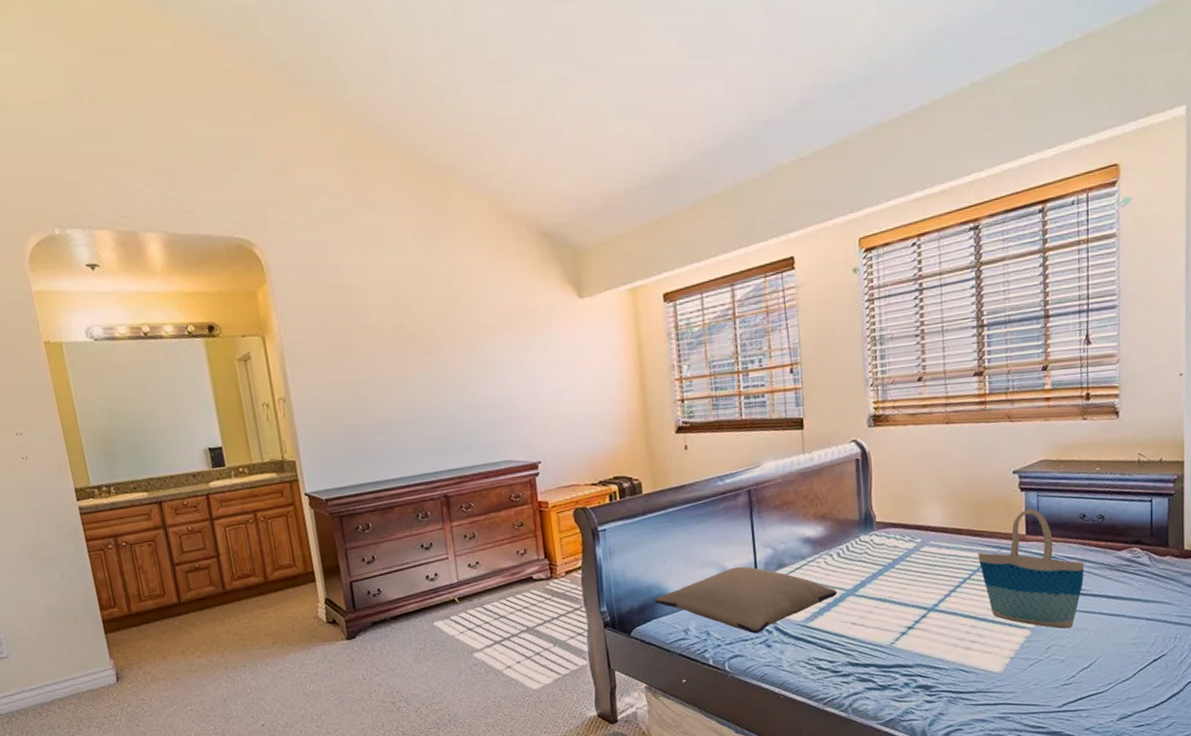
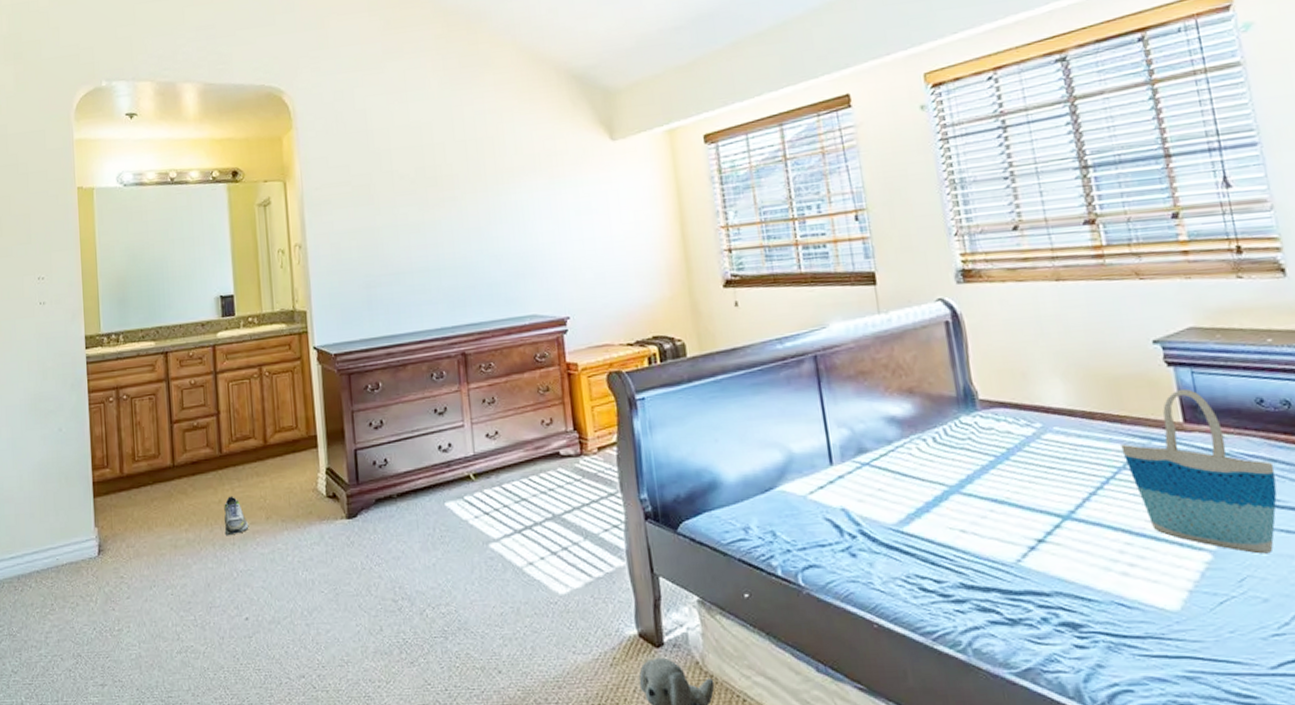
shoe: none [232,626,258,660] -> present [224,496,249,536]
pillow: present [655,566,837,634] -> none [705,449,937,538]

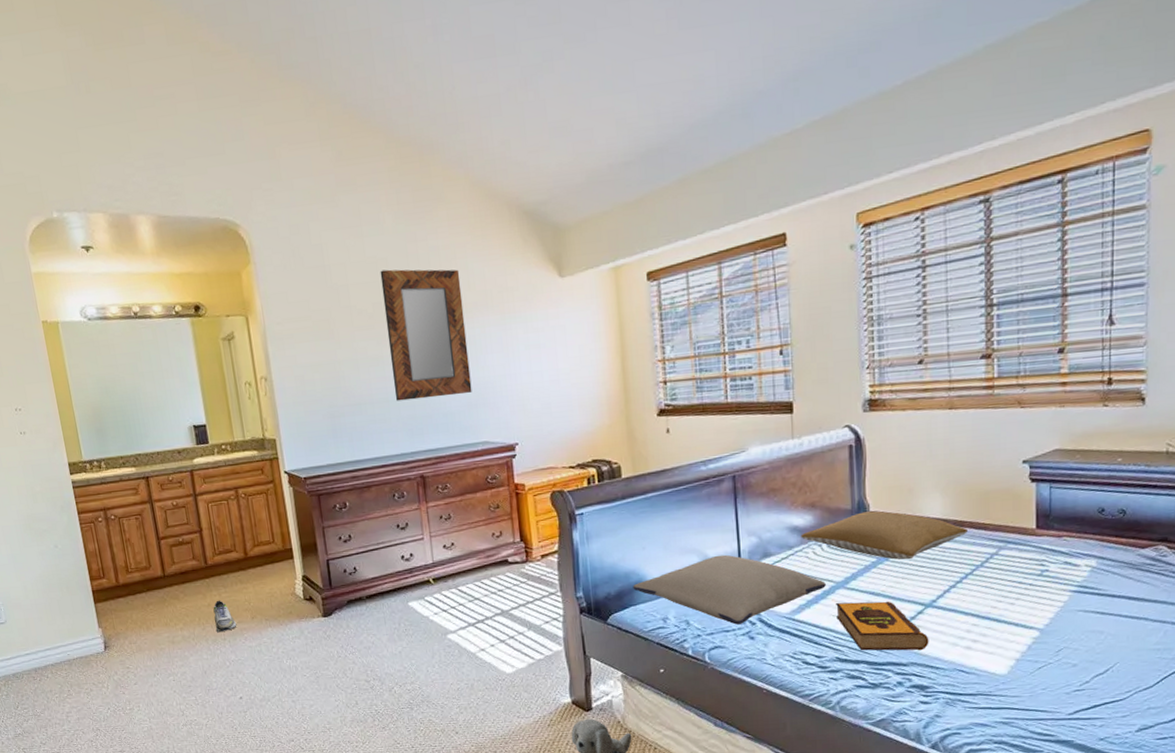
home mirror: none [424,133,519,271] -> present [380,269,472,401]
pillow: none [705,449,937,538] -> present [633,554,826,625]
pillow: none [900,398,1102,459] -> present [801,511,969,560]
hardback book: none [952,510,1075,577] -> present [836,601,929,651]
tote bag: present [1121,388,1277,555] -> none [982,501,1102,631]

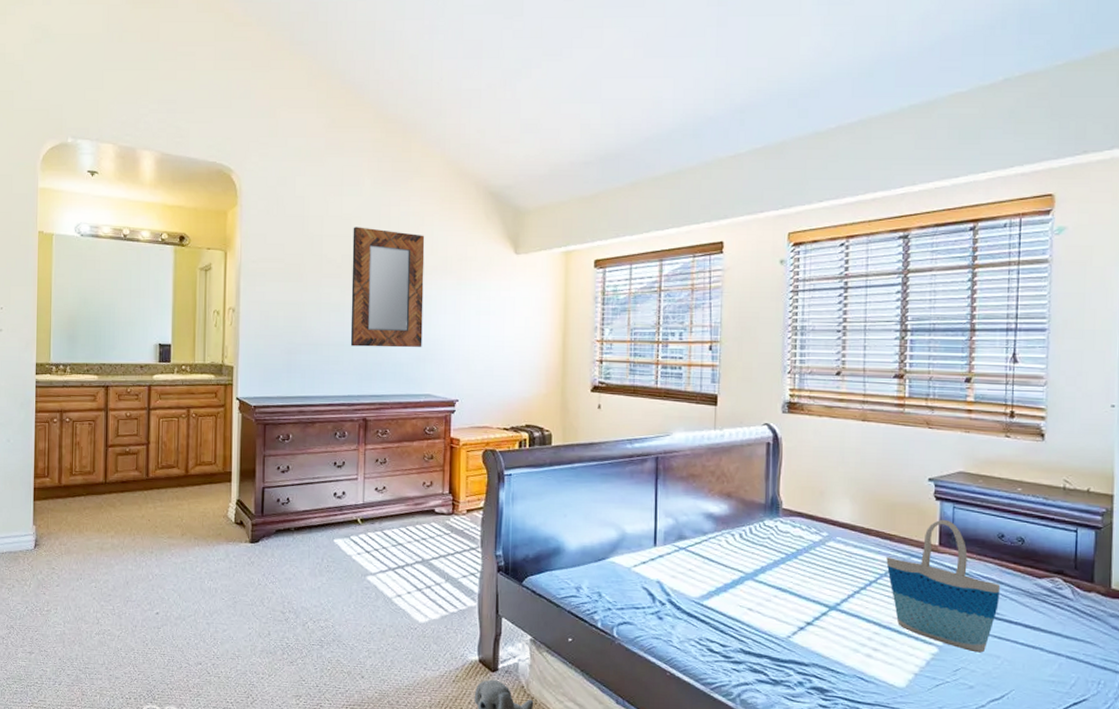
shoe: present [213,600,237,633] -> none [145,513,166,545]
pillow: present [633,554,826,625] -> none [551,531,736,603]
pillow: present [801,511,969,560] -> none [715,508,875,560]
hardback book: present [836,601,929,651] -> none [743,594,831,653]
tote bag: none [982,501,1102,631] -> present [886,519,1001,653]

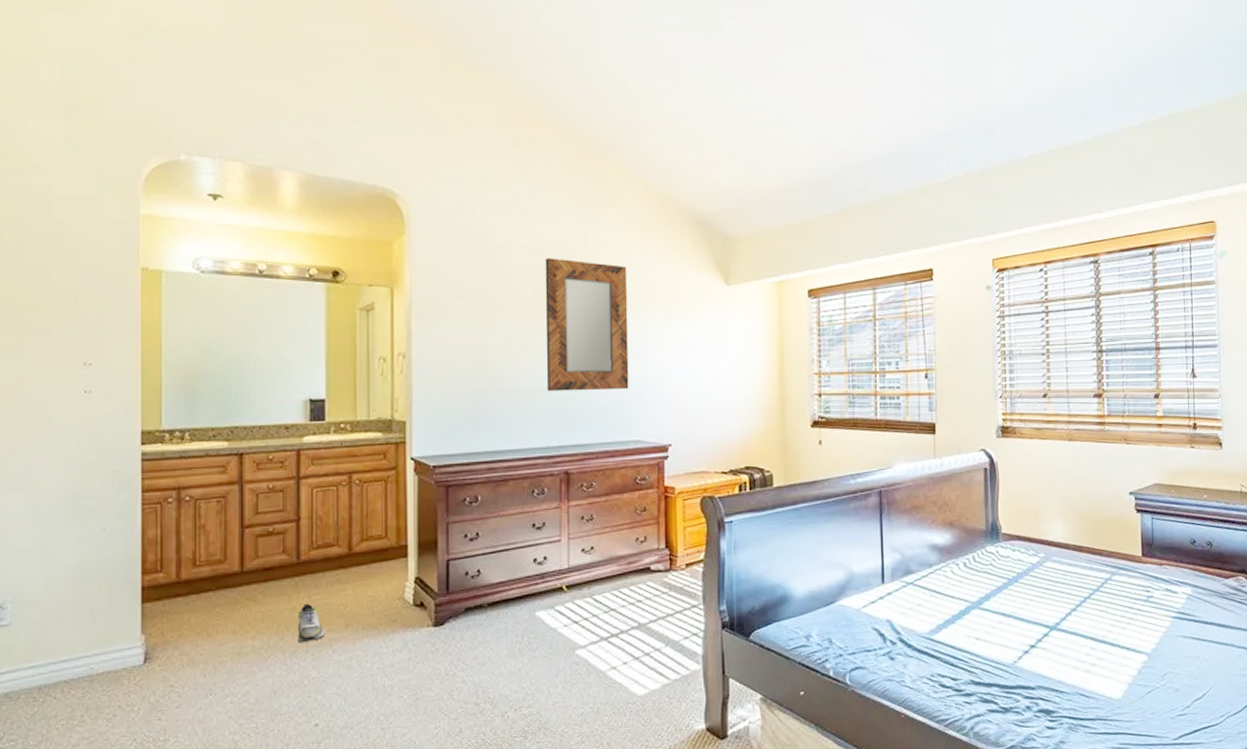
shoe: none [145,513,166,545] -> present [297,603,326,643]
tote bag: present [886,519,1001,653] -> none [1098,530,1196,656]

